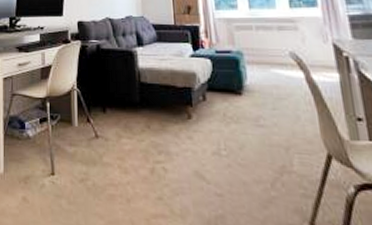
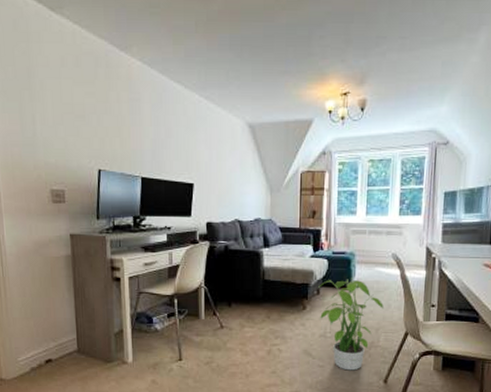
potted plant: none [204,81,292,205] -> present [318,278,385,371]

